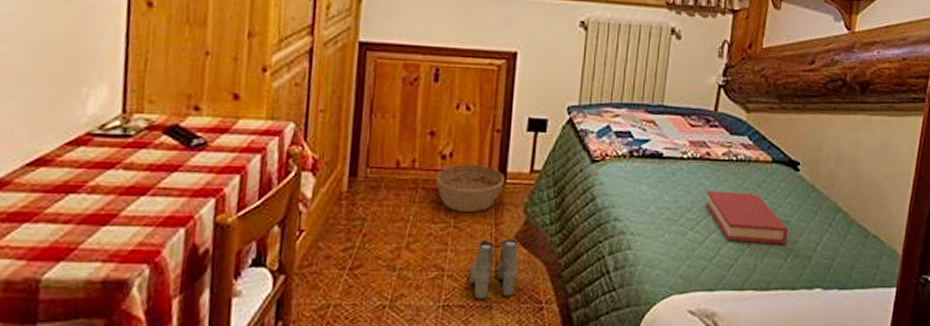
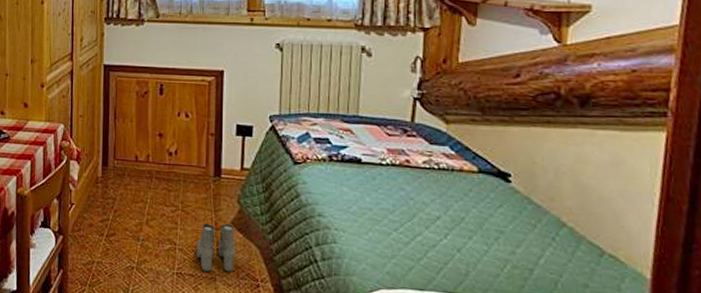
basket: present [435,163,504,213] -> none [165,160,220,200]
hardback book: present [706,190,788,244] -> none [408,195,503,254]

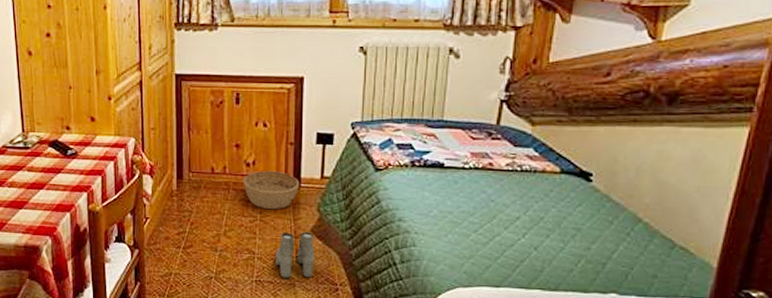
basket: none [165,160,220,200] -> present [243,170,299,210]

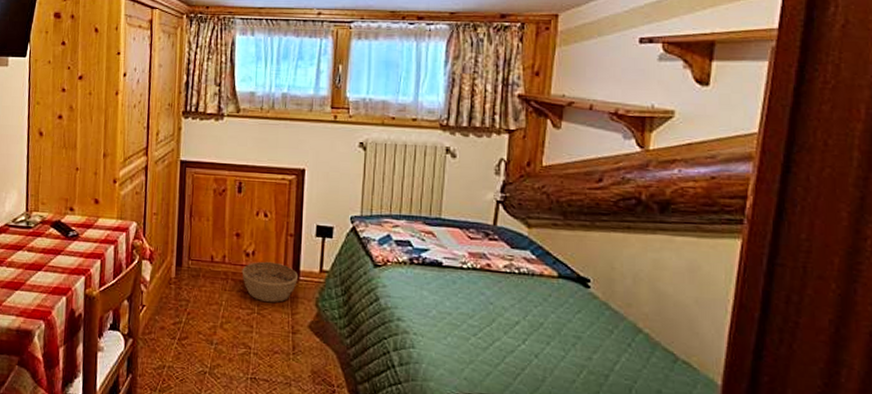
boots: present [276,232,315,279] -> none [272,327,312,378]

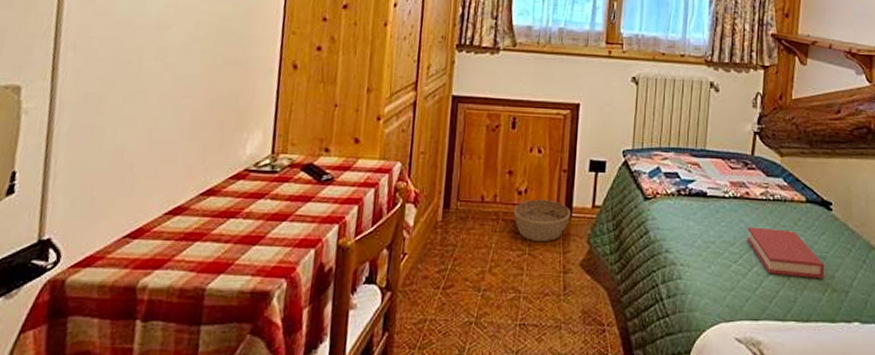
hardback book: none [488,300,580,359] -> present [747,227,825,278]

